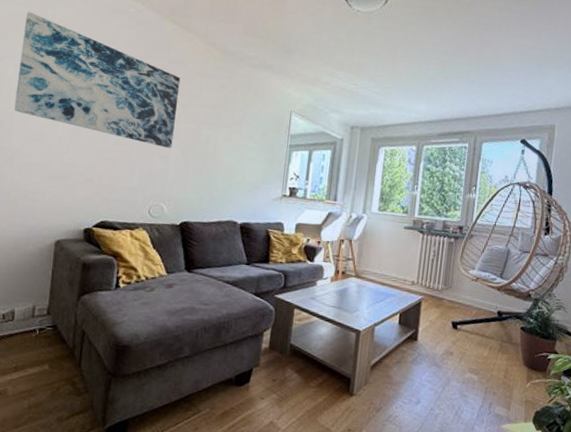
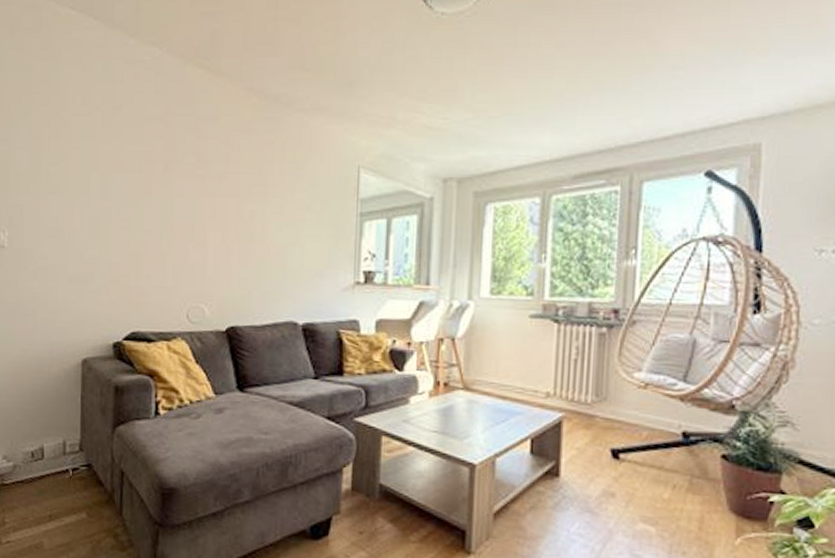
wall art: present [14,11,181,149] -> none [24,78,213,233]

